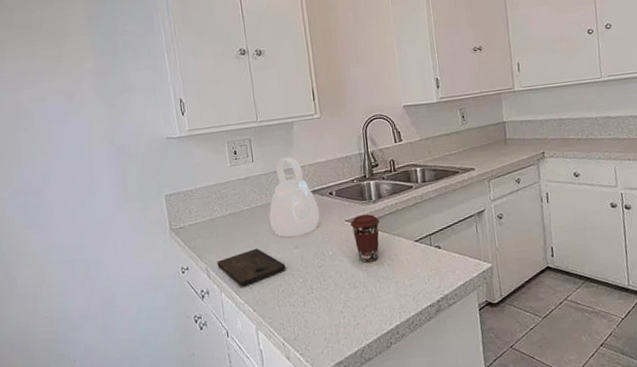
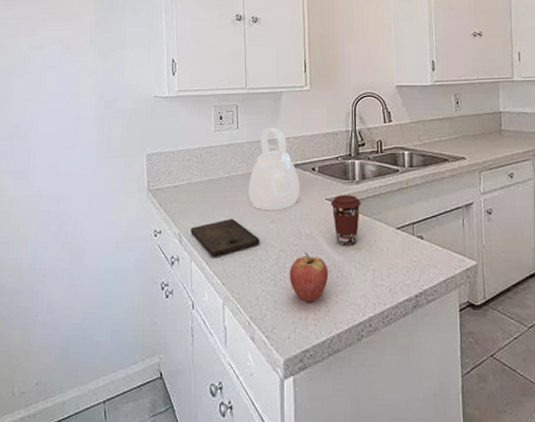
fruit: none [316,272,355,319] -> present [289,251,329,302]

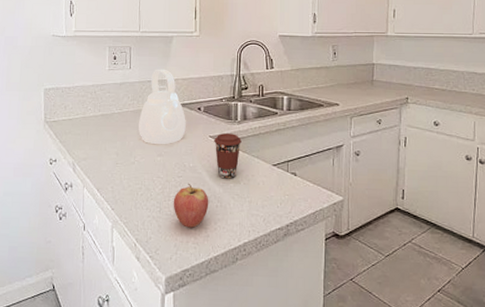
cutting board: present [190,218,260,257] -> none [83,150,148,185]

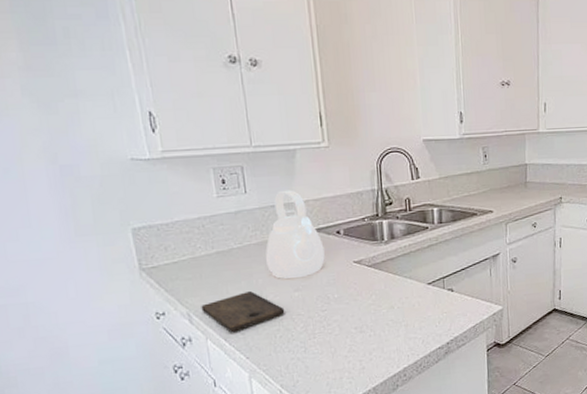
cutting board: none [83,150,148,185] -> present [201,290,285,333]
fruit: present [173,183,209,228] -> none [319,316,361,364]
coffee cup: present [214,133,242,179] -> none [359,255,391,306]

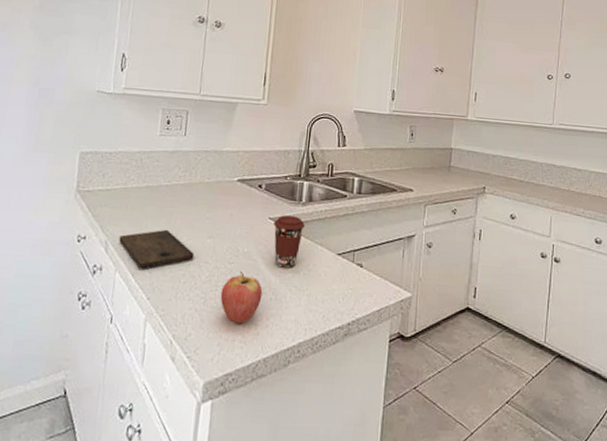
kettle: present [265,189,325,279] -> none [188,138,244,225]
fruit: none [319,316,361,364] -> present [220,270,263,324]
coffee cup: none [359,255,391,306] -> present [274,215,305,268]

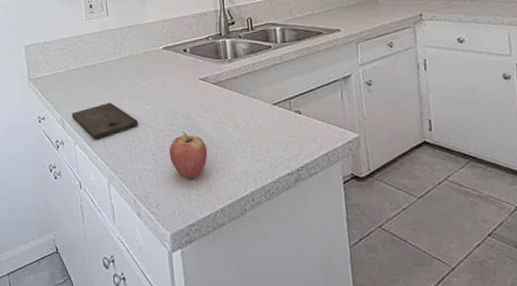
coffee cup: present [274,215,305,268] -> none [205,74,235,124]

